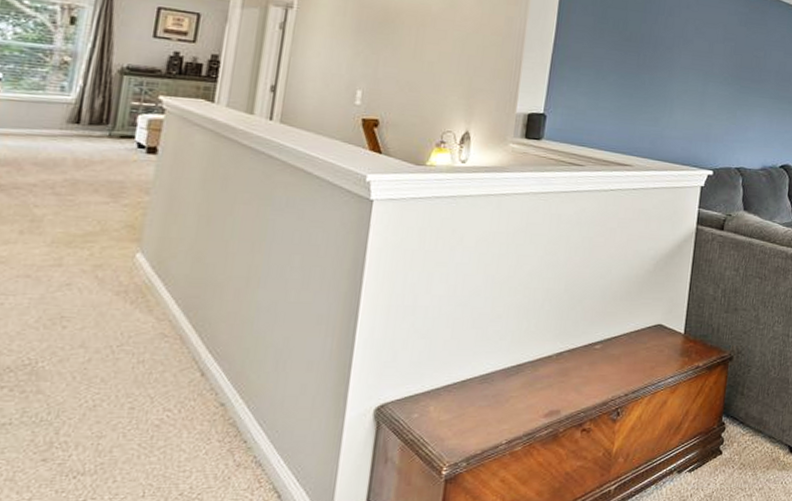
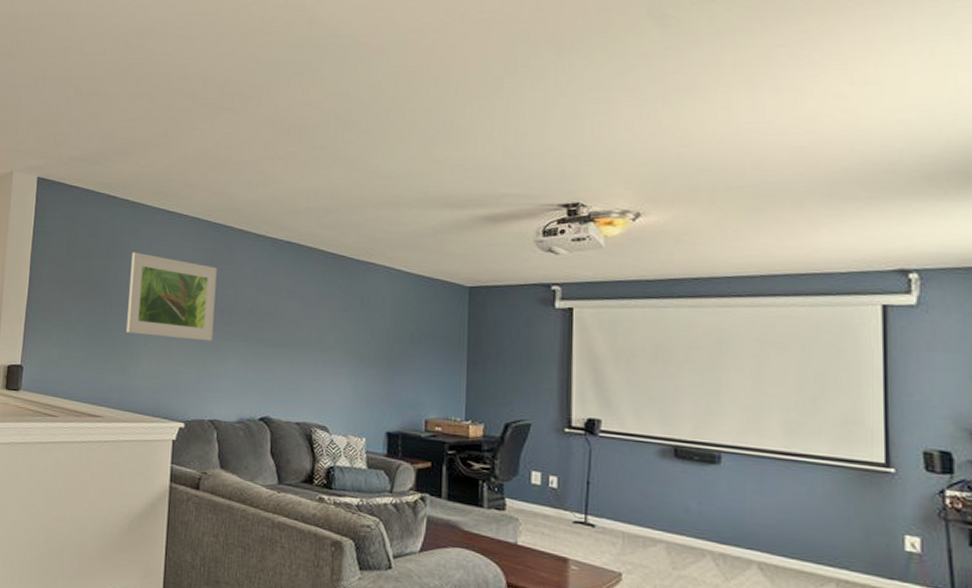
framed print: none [660,8,750,97] -> present [126,252,217,341]

